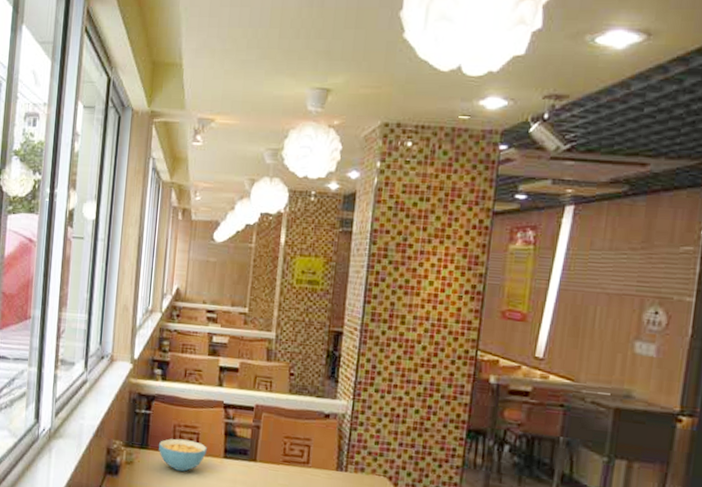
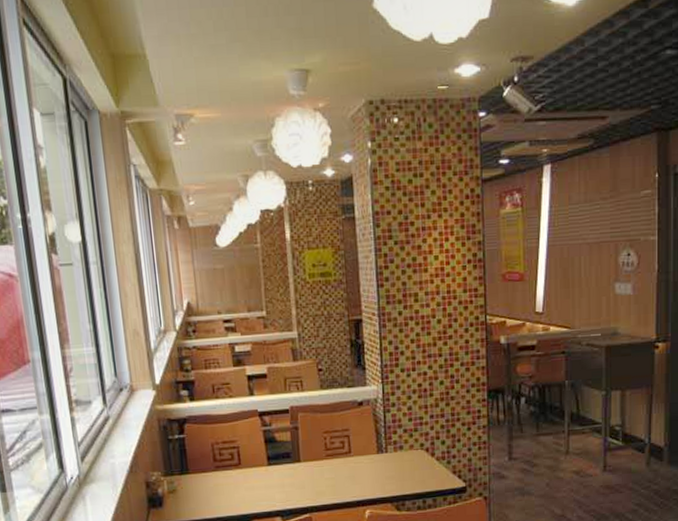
cereal bowl: present [158,438,207,472] -> none [199,455,250,488]

